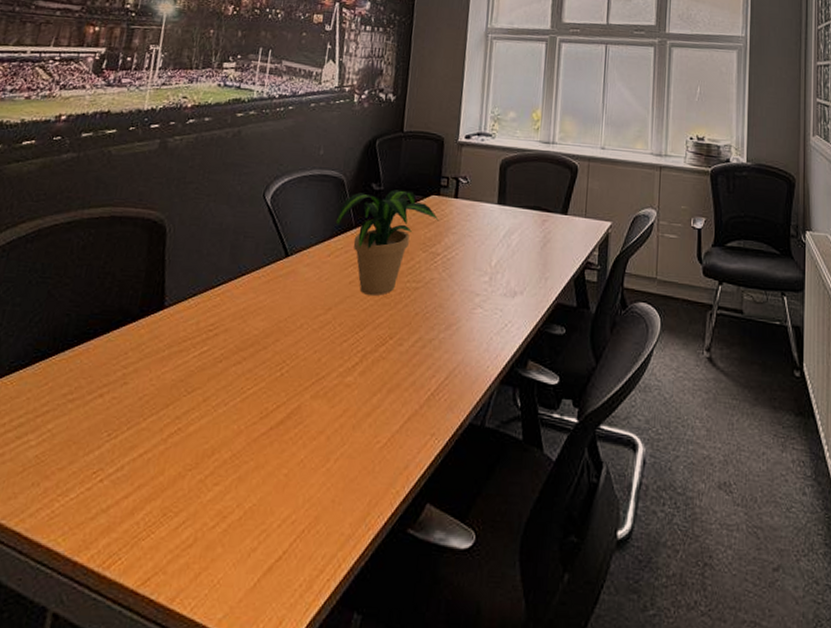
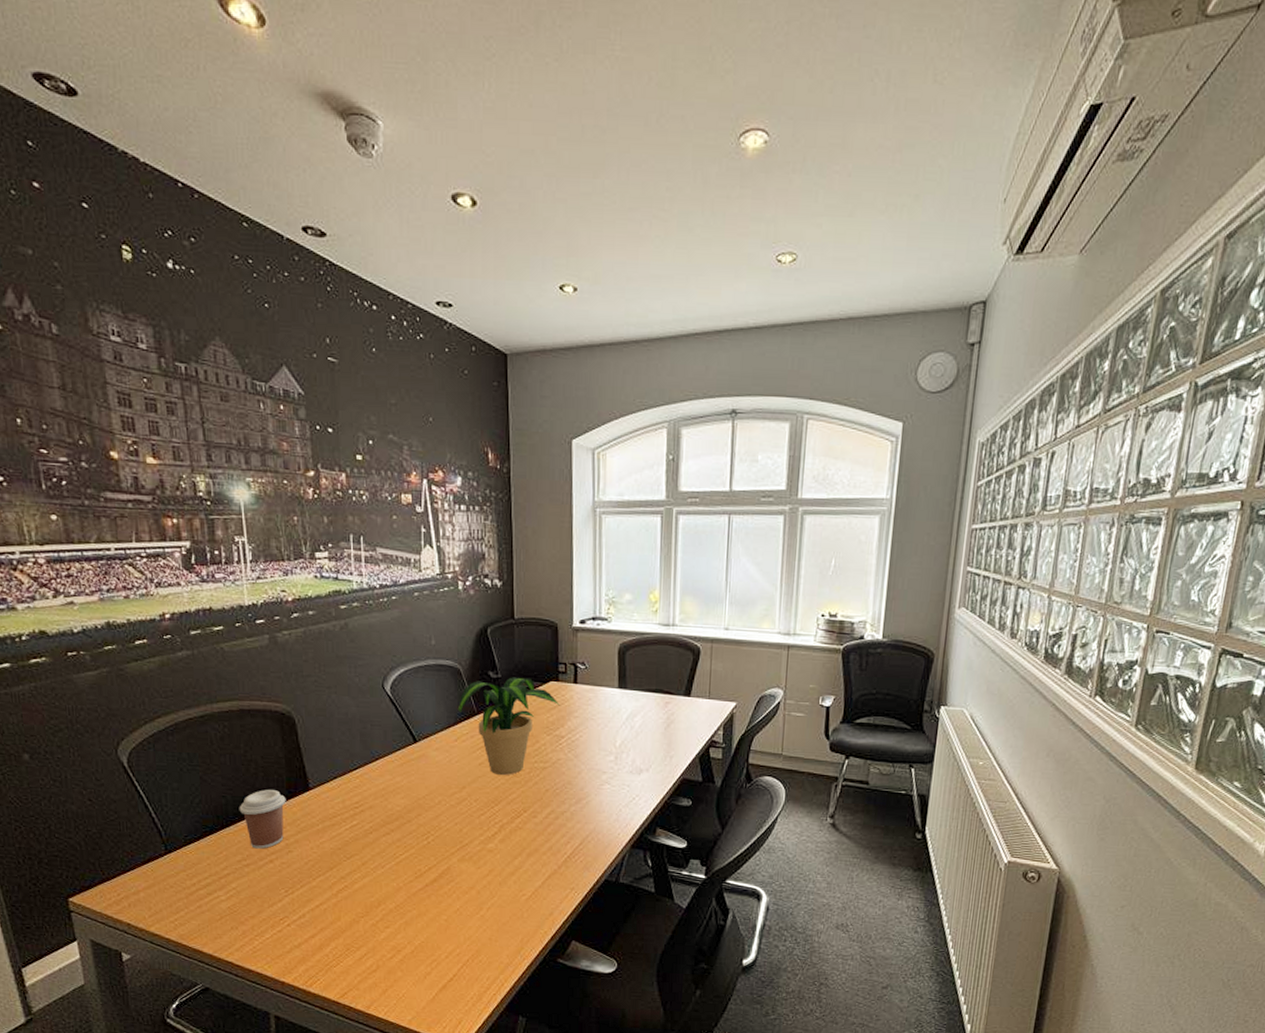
coffee cup: none [80,307,136,380] -> present [239,790,286,849]

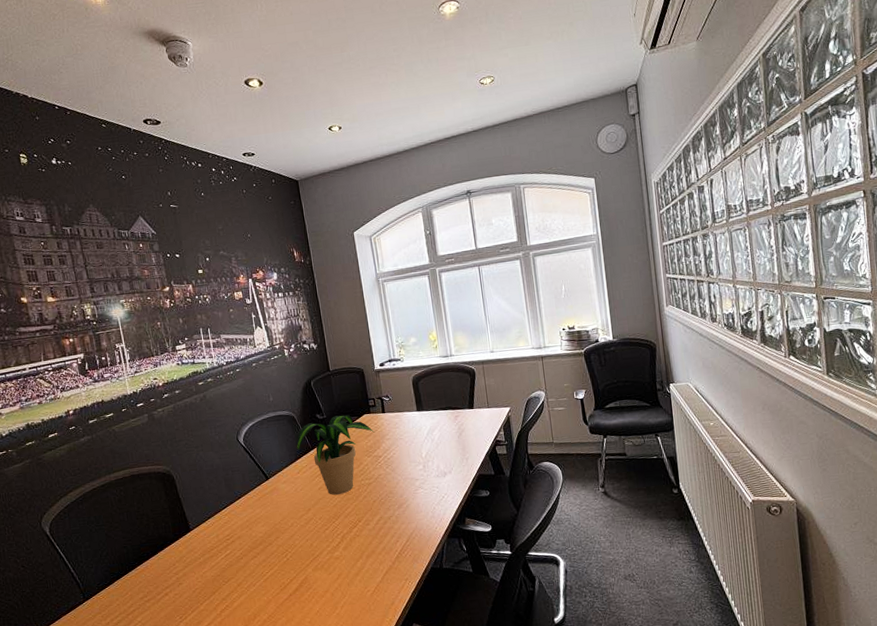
coffee cup: present [239,790,286,849] -> none [137,535,175,586]

